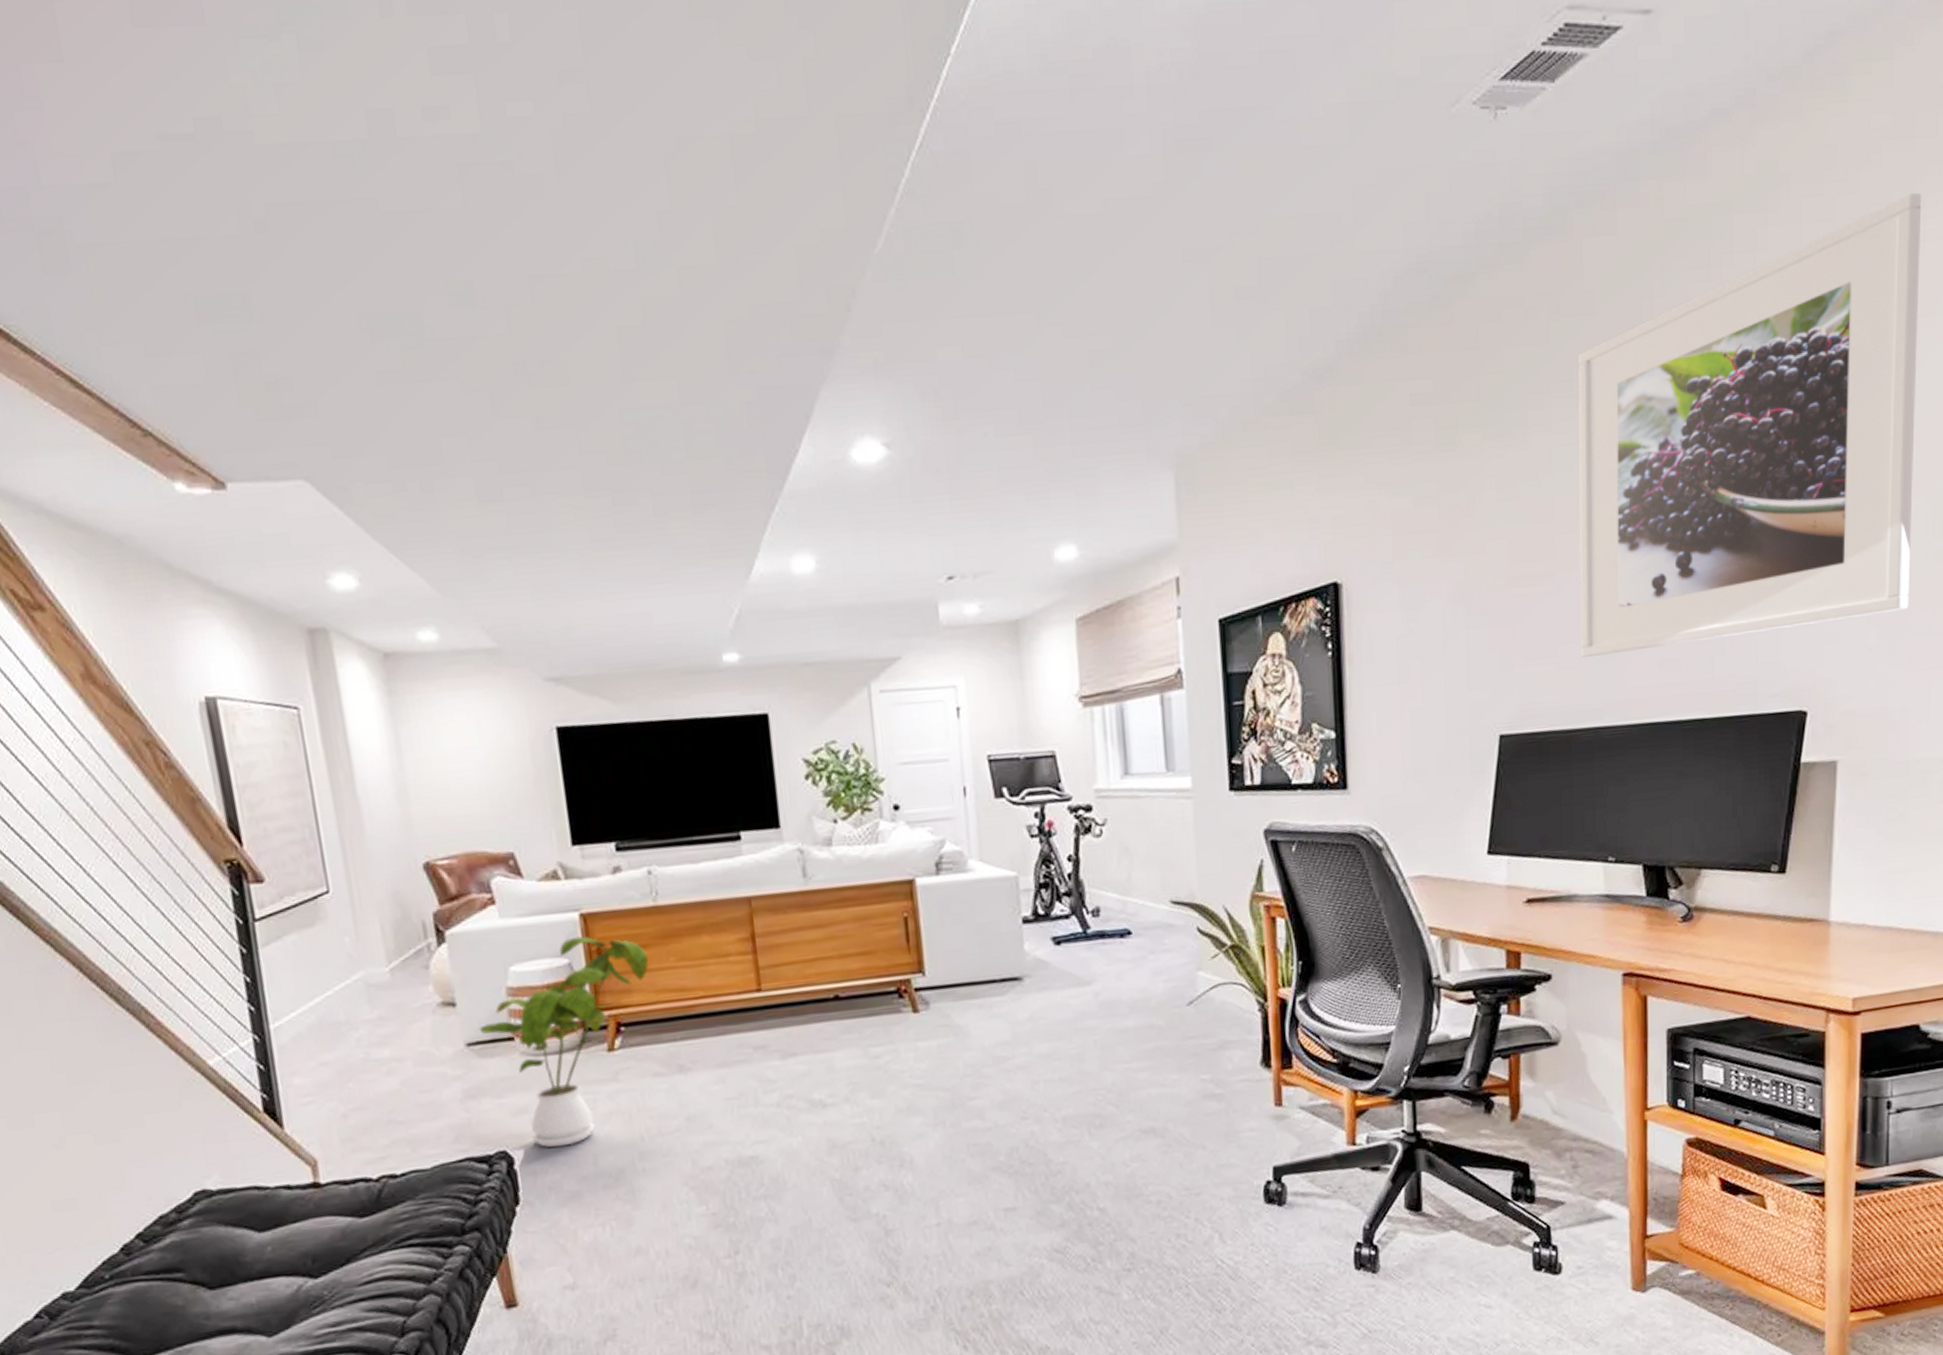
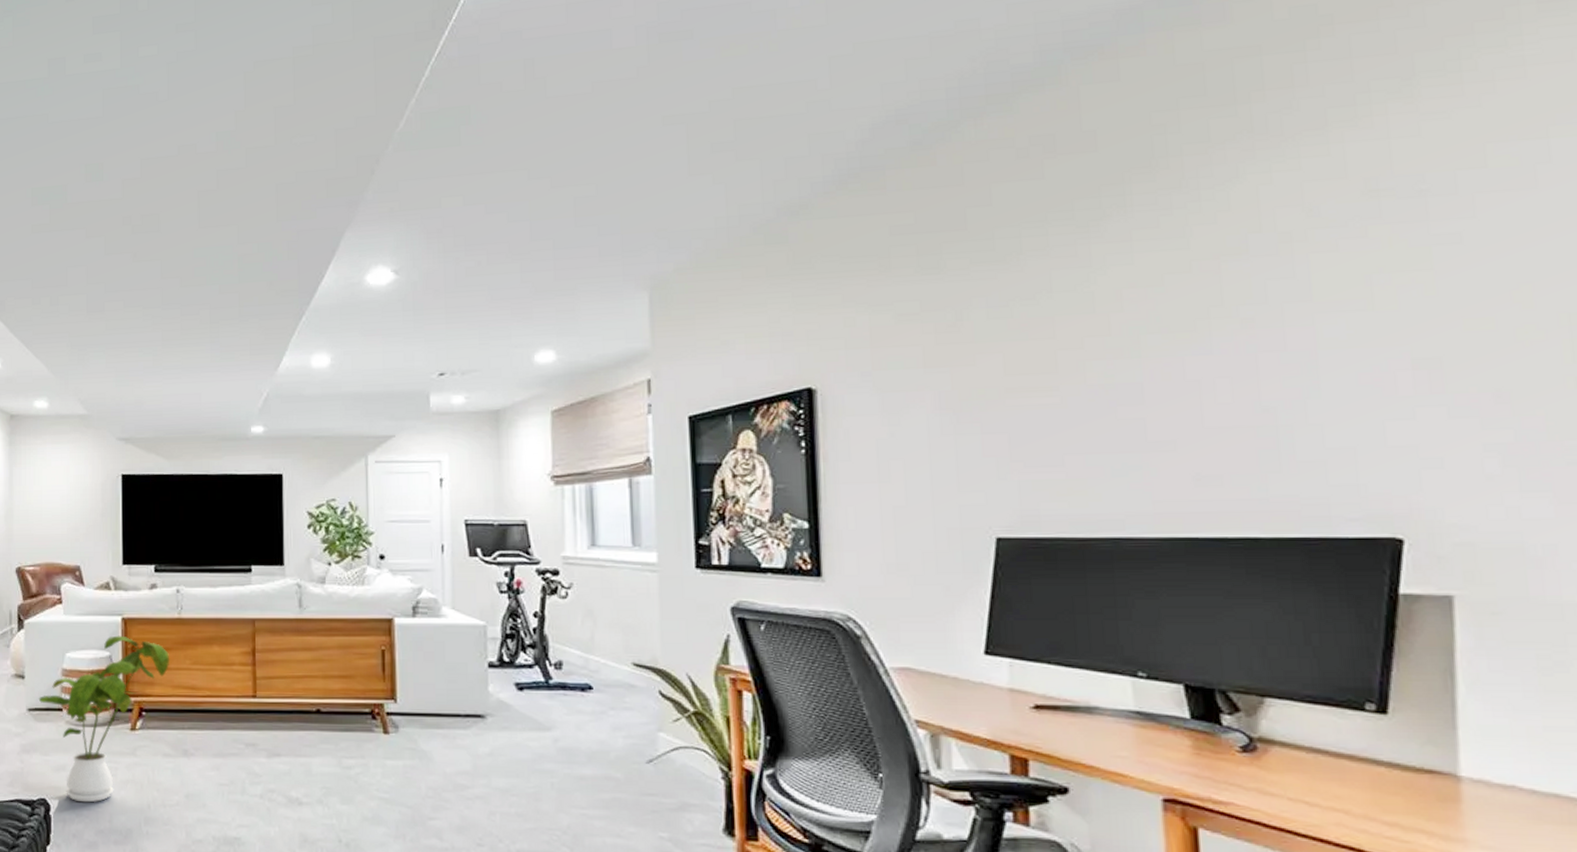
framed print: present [1578,192,1922,658] -> none [1079,21,1545,469]

